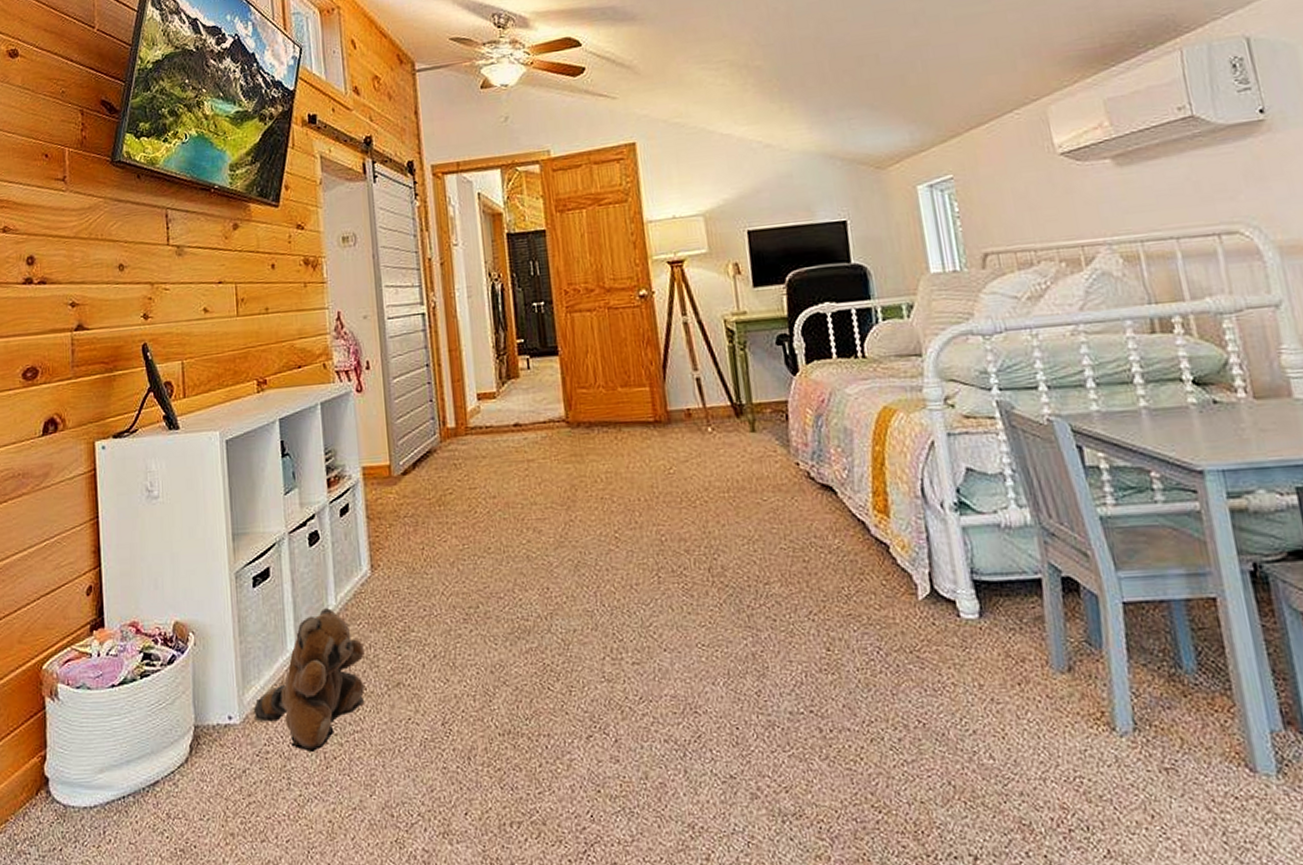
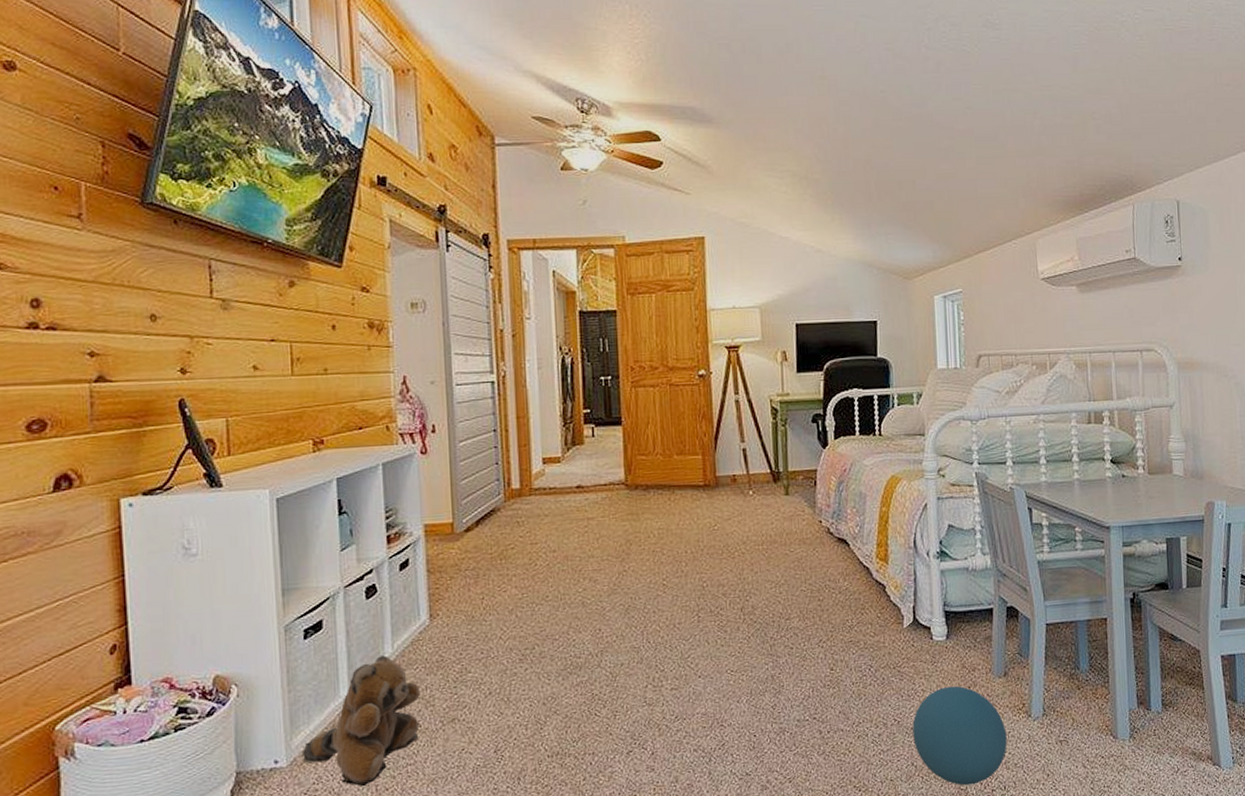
ball: none [943,680,1085,820] -> present [912,685,1007,786]

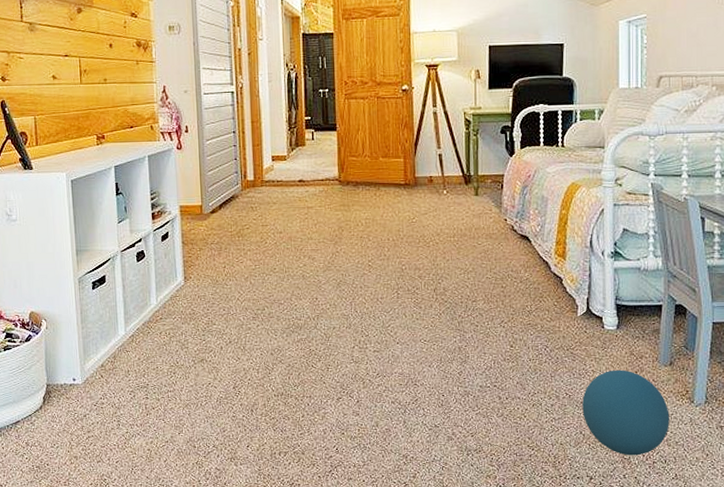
teddy bear: present [301,654,420,787] -> none [92,305,177,405]

